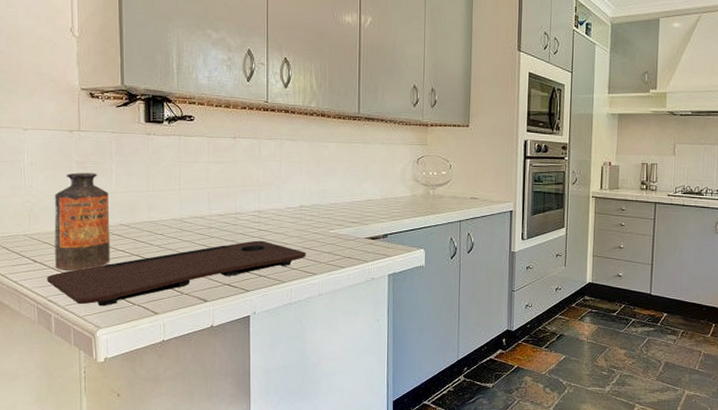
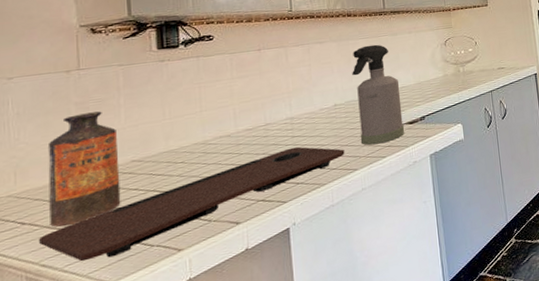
spray bottle: none [320,150,366,253] -> present [352,44,405,145]

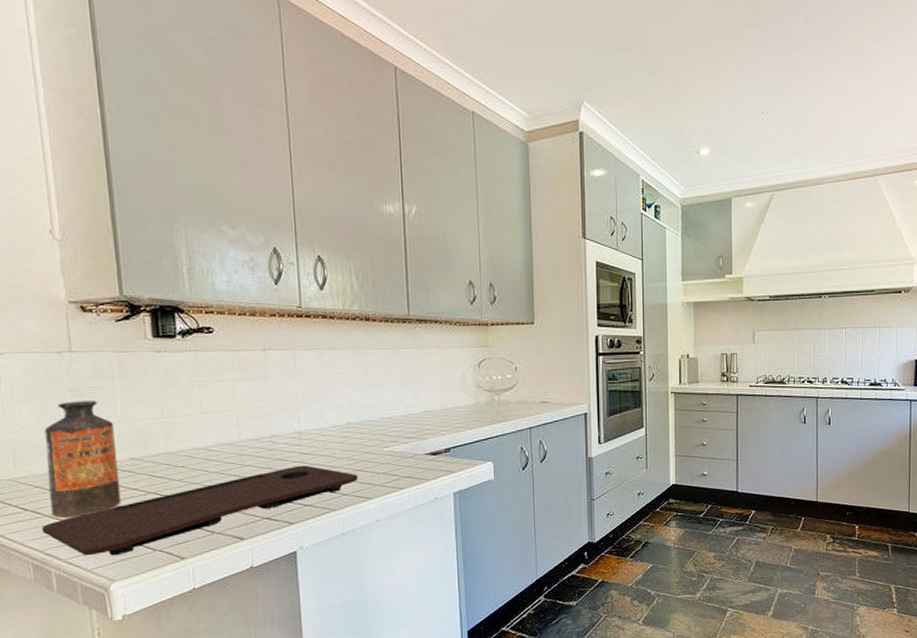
spray bottle: present [352,44,405,145] -> none [369,357,427,474]

